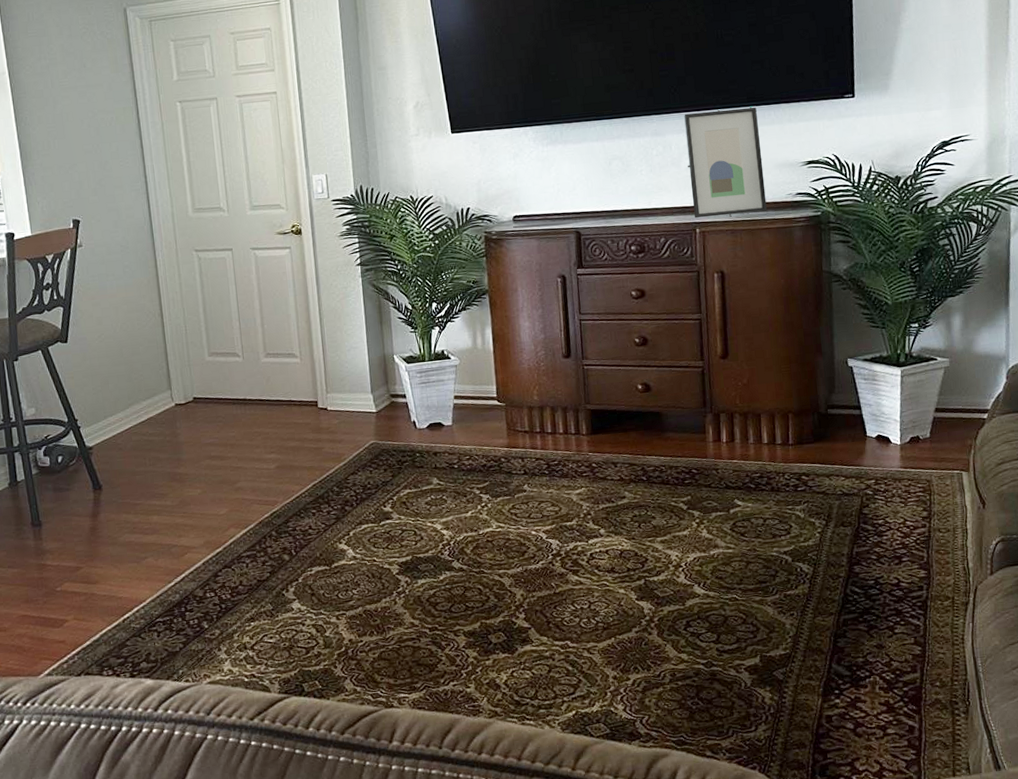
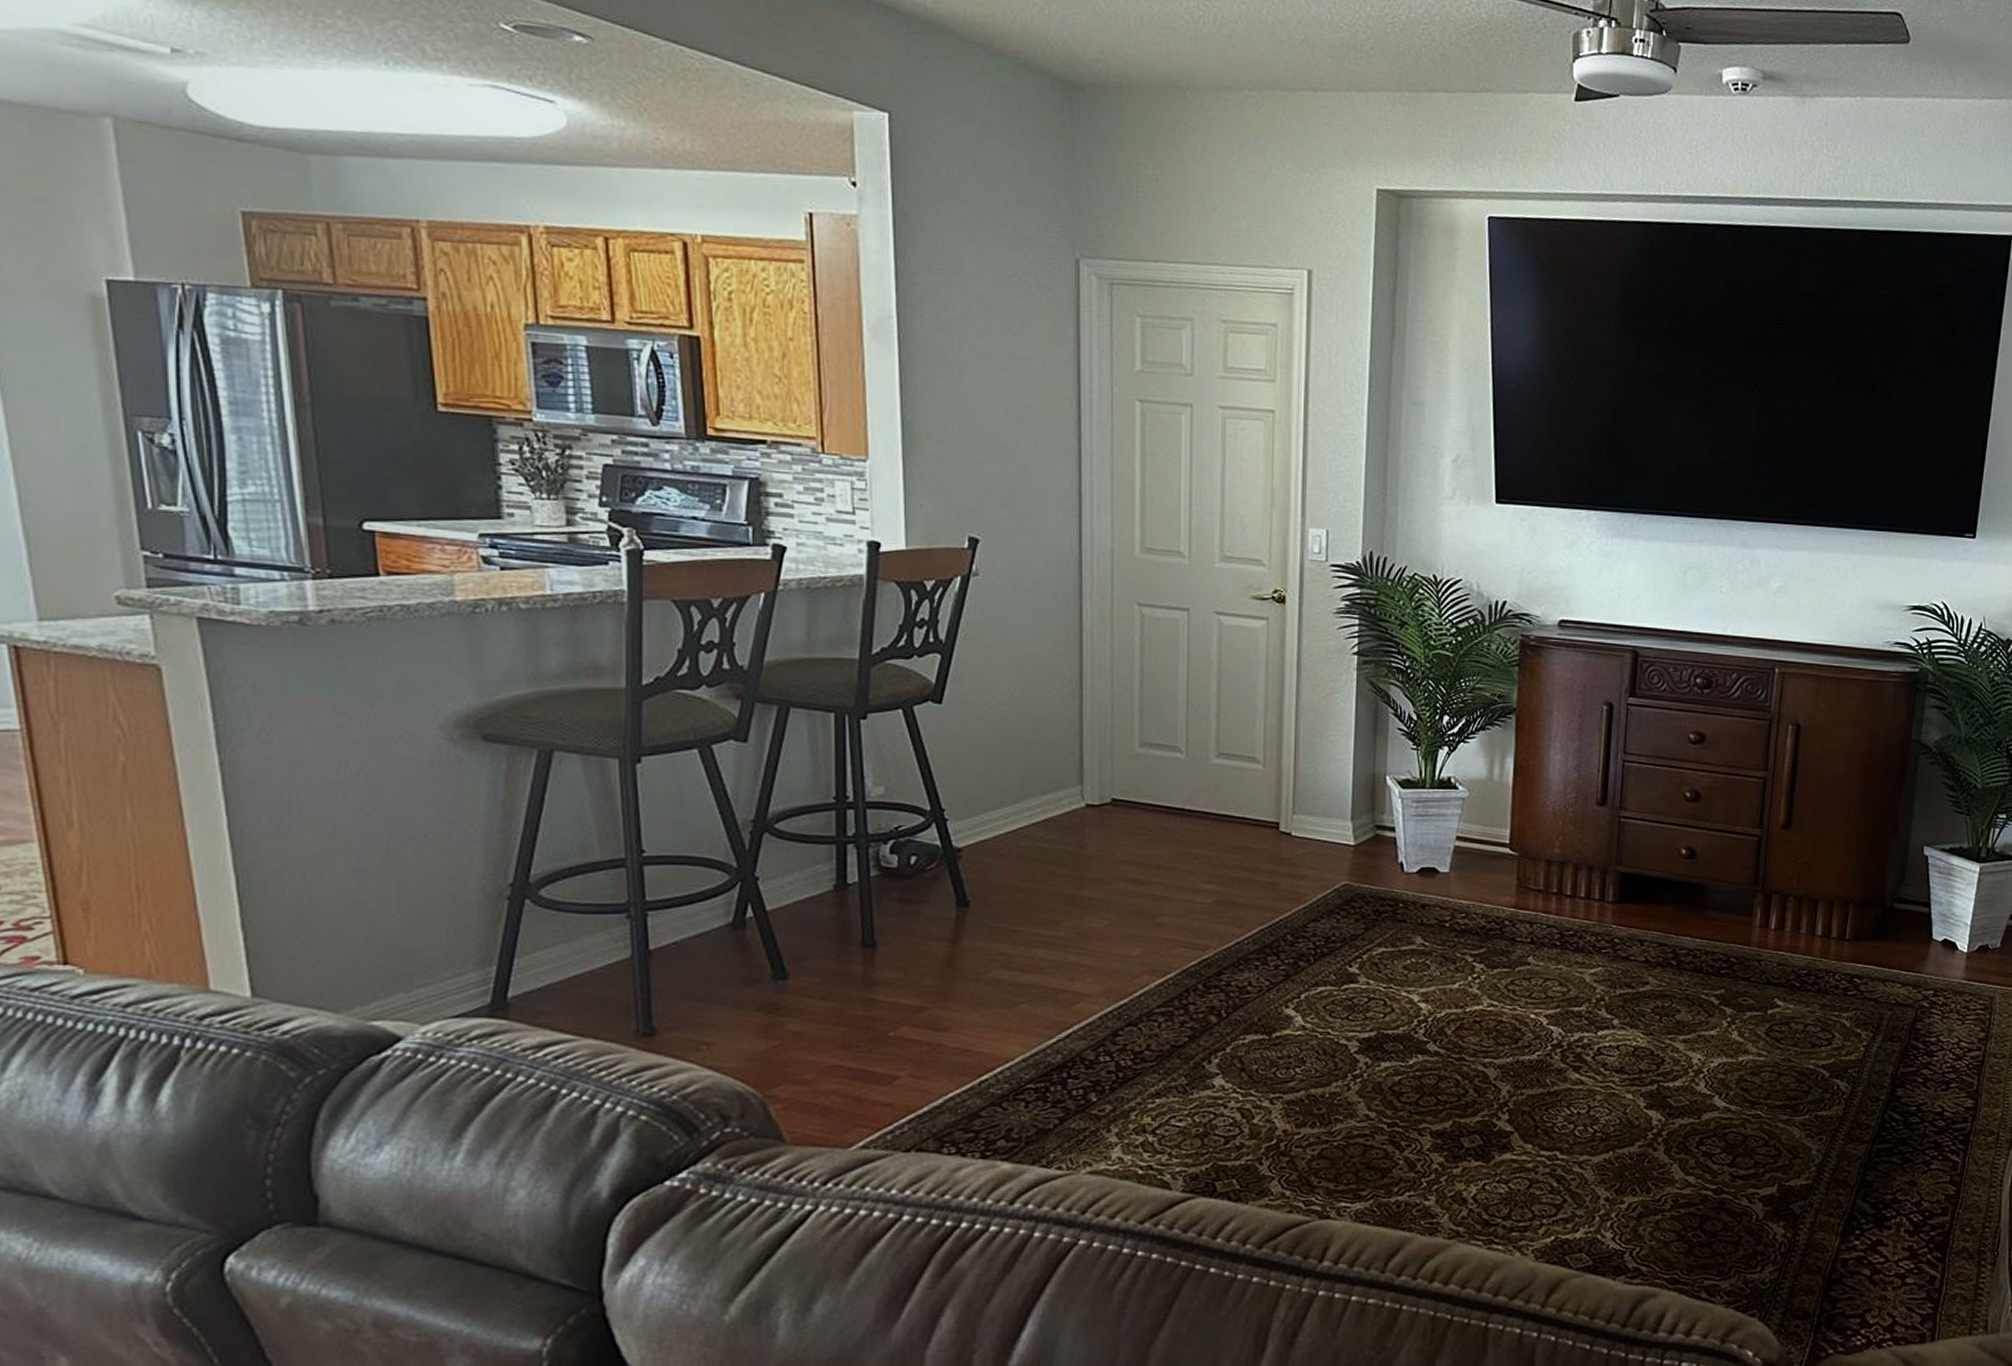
picture frame: present [684,106,767,218] -> none [1776,525,1864,660]

